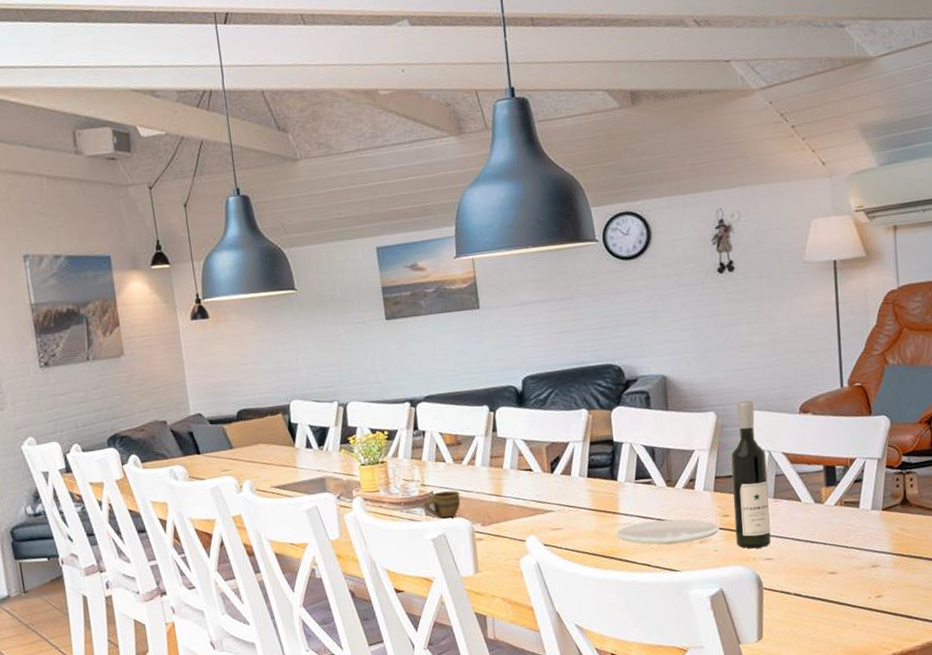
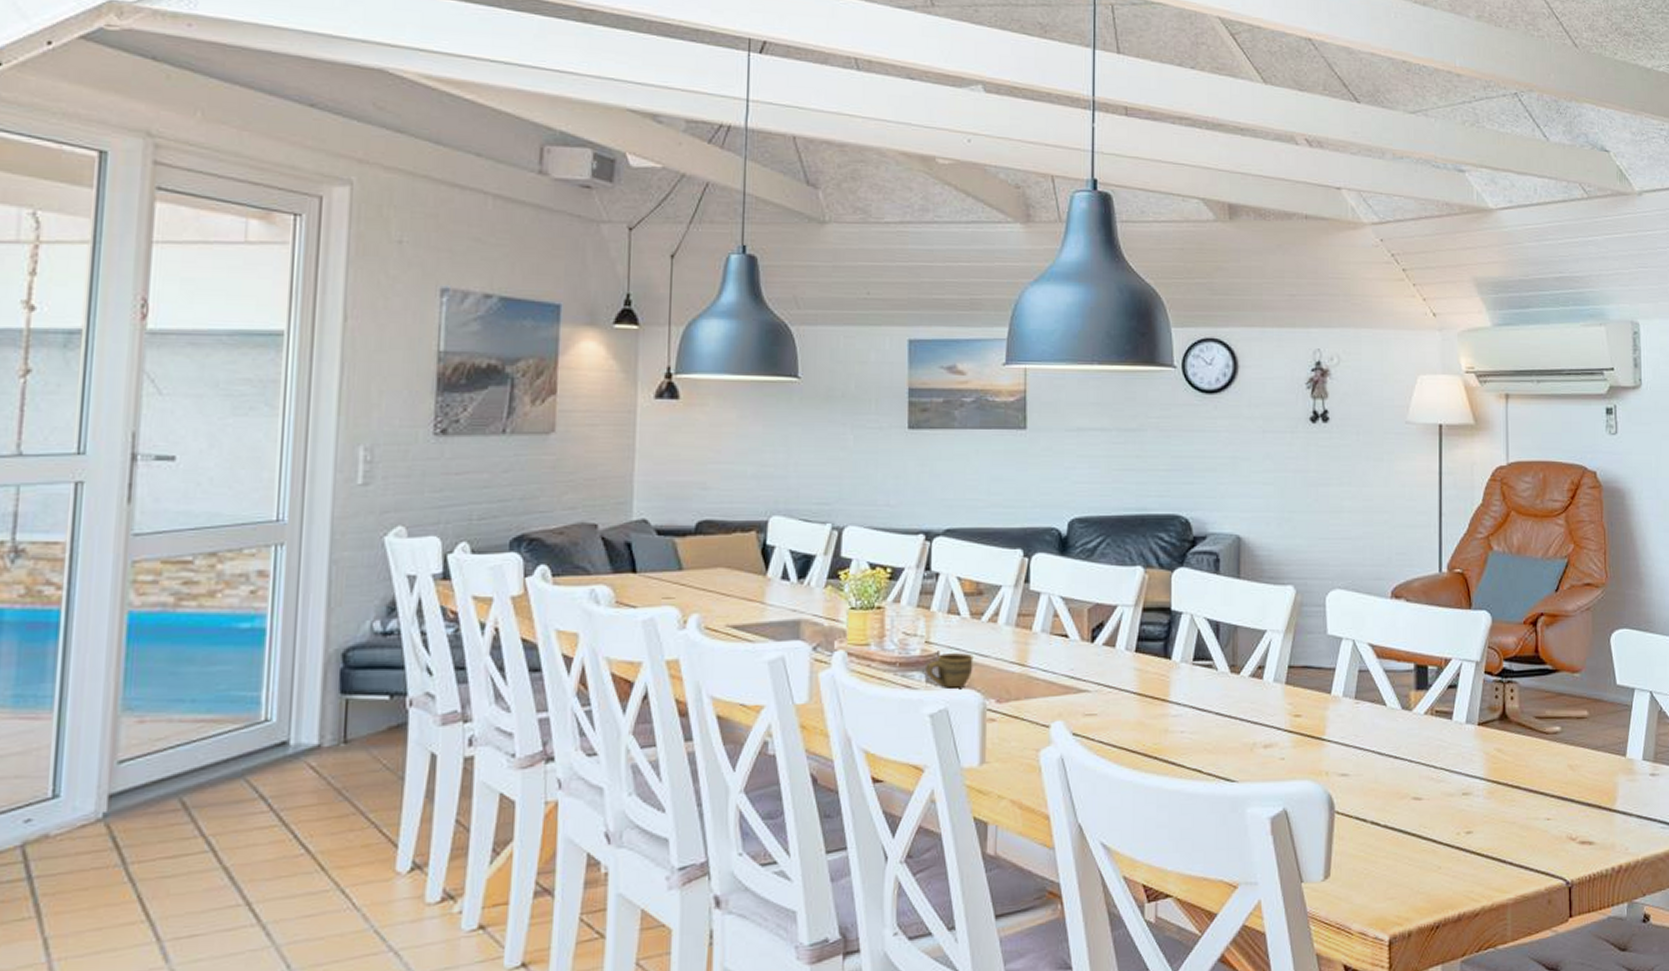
plate: present [617,519,720,545] -> none [1164,714,1289,746]
bottle: present [731,400,771,549] -> none [1307,575,1349,760]

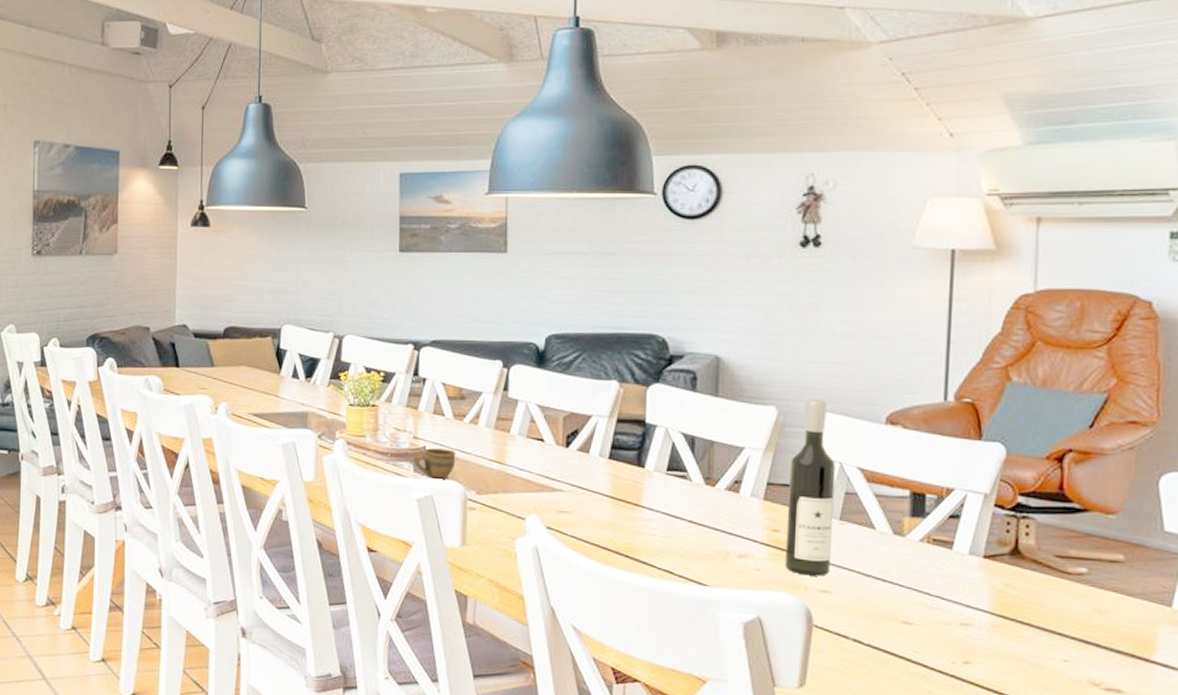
bottle: none [1307,575,1349,760] -> present [785,398,836,576]

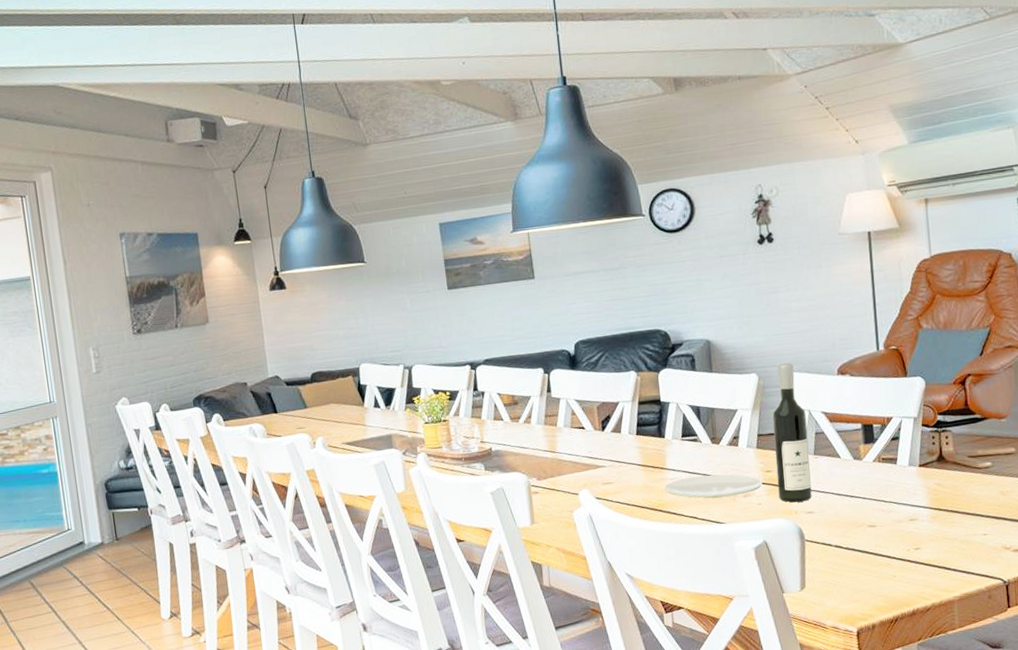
cup: present [412,448,456,479] -> none [482,447,518,473]
plate: none [636,521,766,554] -> present [665,474,763,499]

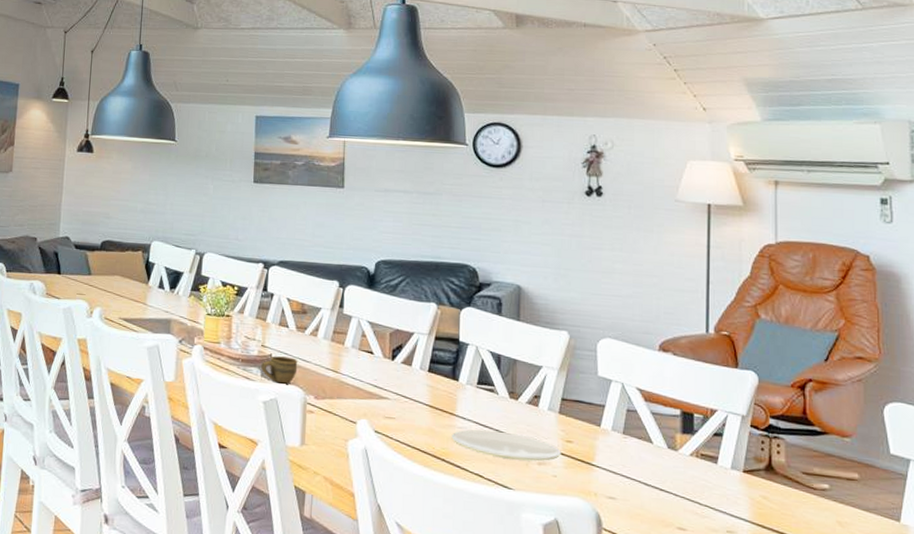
cup: none [482,447,518,473] -> present [260,356,298,384]
bottle: present [772,362,812,503] -> none [578,325,618,484]

